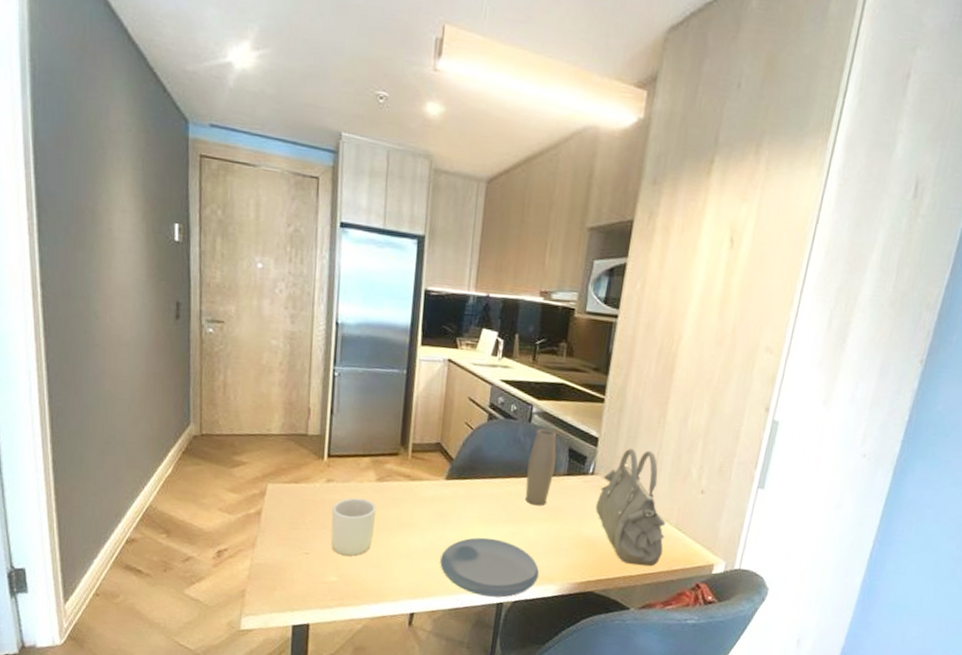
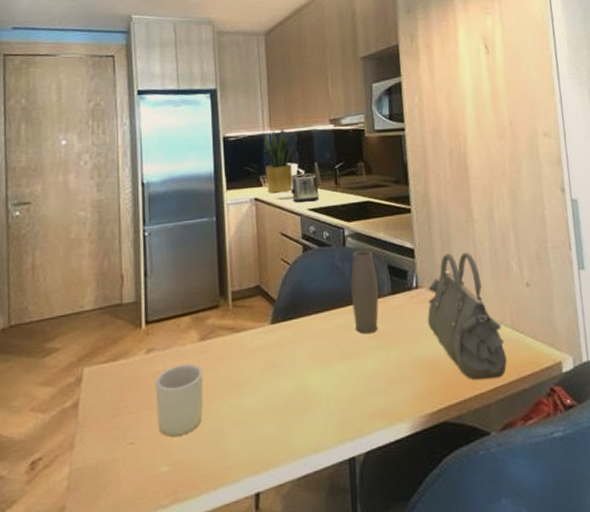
plate: present [440,537,539,598] -> none [279,381,387,453]
planter: none [462,291,496,359] -> present [262,128,293,193]
toaster: none [486,342,516,374] -> present [290,172,320,203]

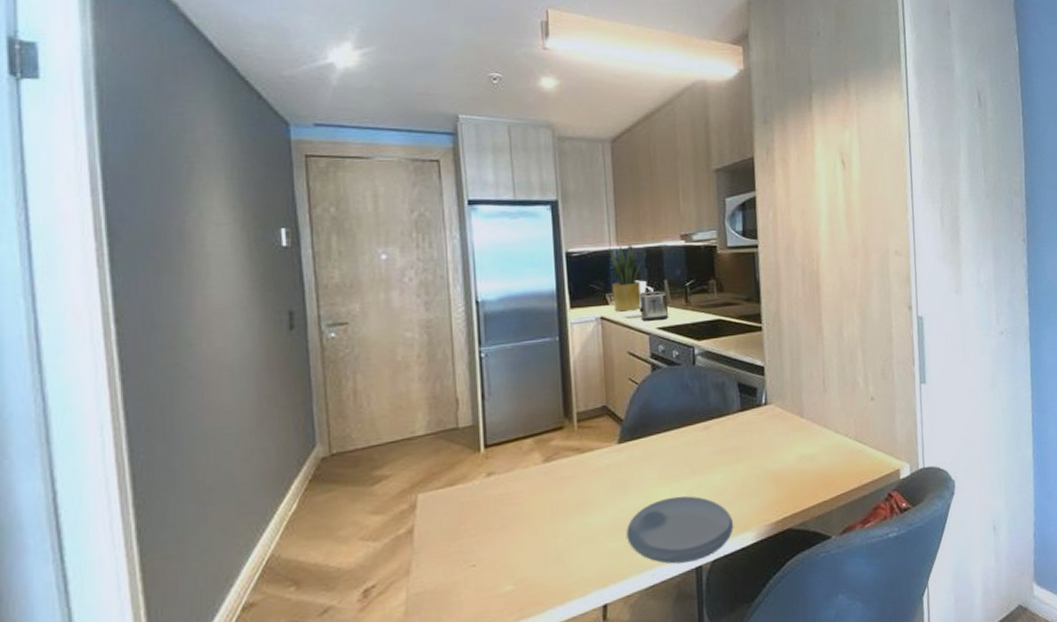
mug: present [155,363,204,437] -> none [496,485,548,557]
plate: none [279,381,387,453] -> present [627,496,733,564]
vase: present [350,250,379,334] -> none [699,368,728,450]
shoulder bag: present [427,252,507,381] -> none [775,368,850,490]

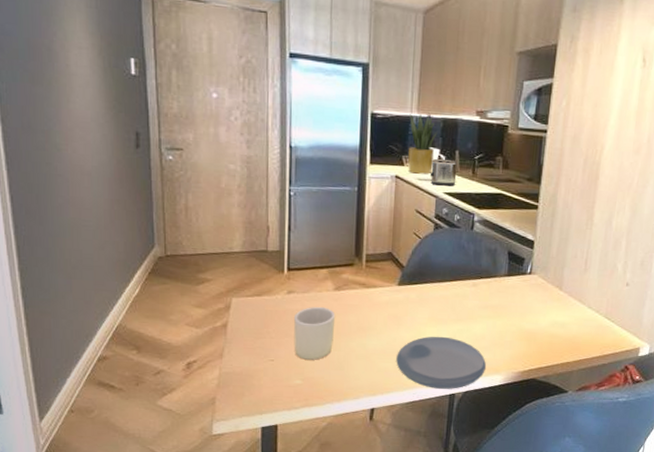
mug: none [496,485,548,557] -> present [293,306,336,360]

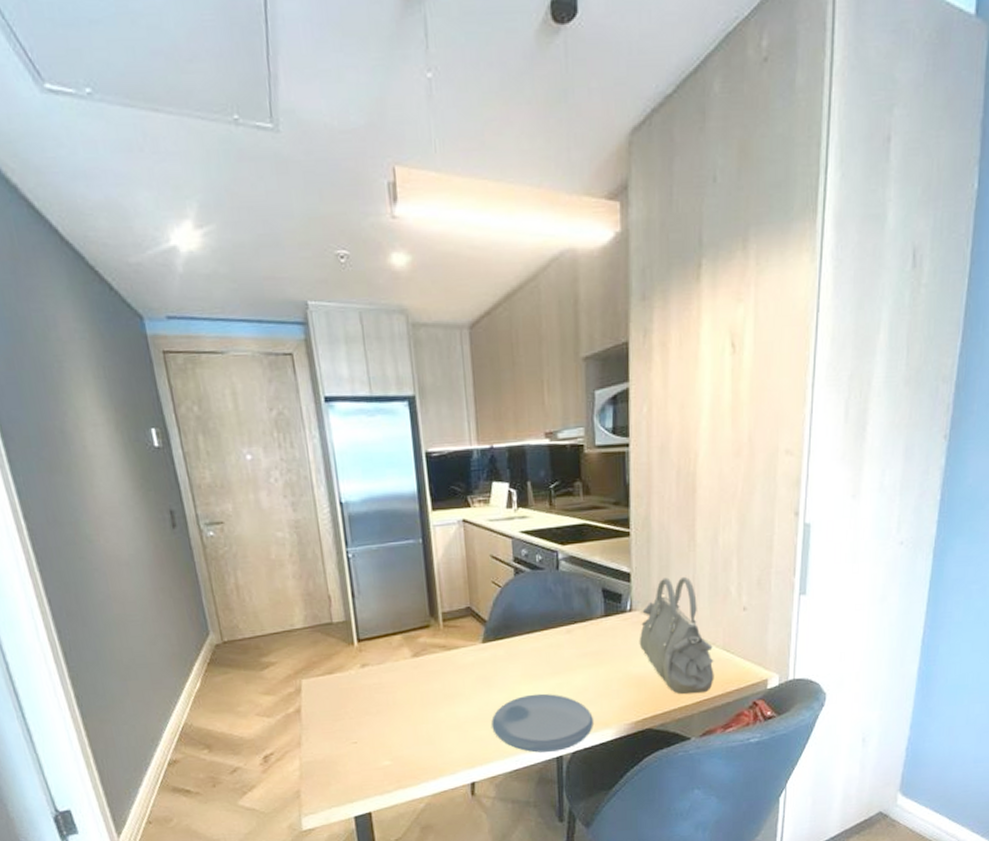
mug: present [293,306,336,360] -> none [371,676,420,738]
planter: present [408,113,438,174] -> none [469,442,504,515]
toaster: present [430,158,457,186] -> none [501,492,532,525]
shoulder bag: none [534,249,597,353] -> present [639,576,714,695]

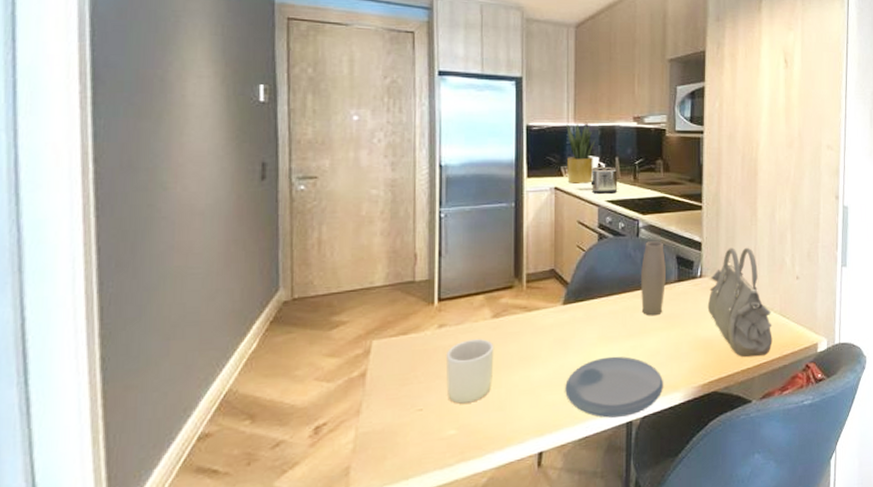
mug: none [371,676,420,738] -> present [445,338,495,404]
planter: none [469,442,504,515] -> present [566,122,596,184]
toaster: none [501,492,532,525] -> present [590,166,618,194]
vase: none [562,573,591,653] -> present [640,241,666,316]

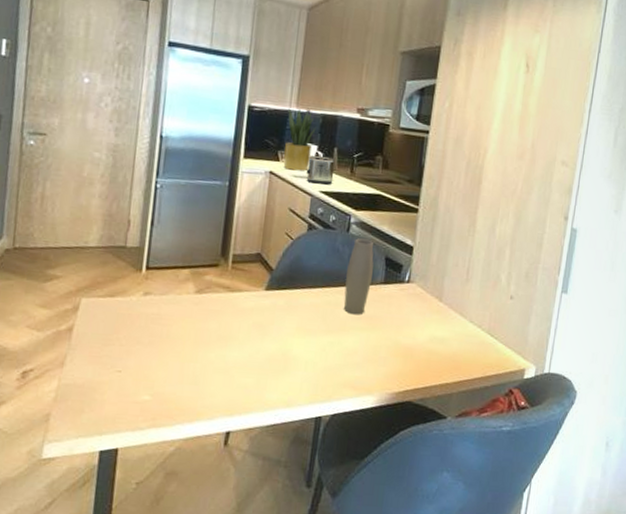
mug: present [445,338,495,404] -> none [145,311,195,373]
plate: present [565,356,663,418] -> none [258,349,358,411]
shoulder bag: present [707,247,773,358] -> none [411,256,479,374]

